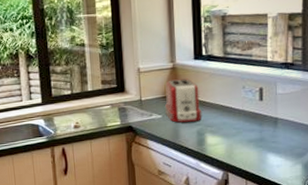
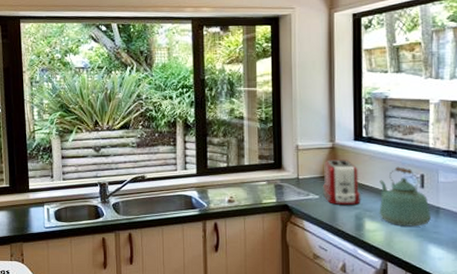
kettle: none [220,82,269,139] -> present [379,166,431,227]

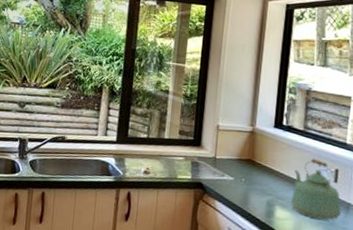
toaster: present [322,158,361,205] -> none [237,143,275,191]

